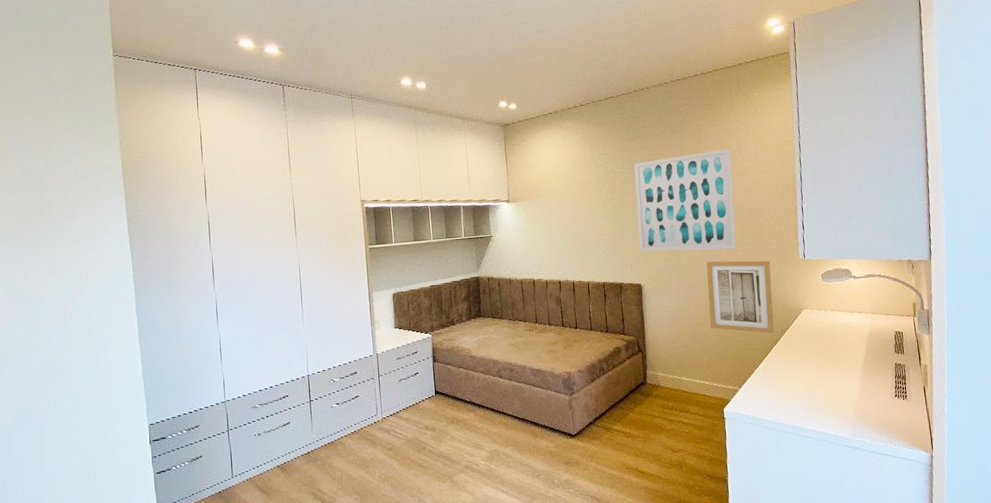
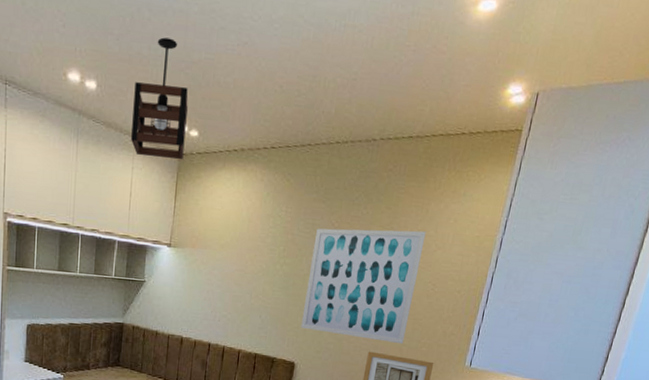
pendant light: none [457,38,507,133] -> present [131,37,188,160]

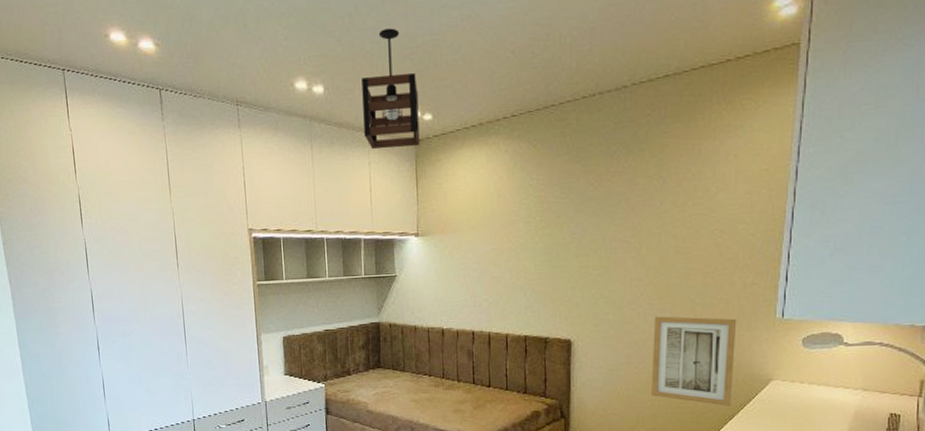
wall art: present [301,228,426,344] -> none [572,174,702,304]

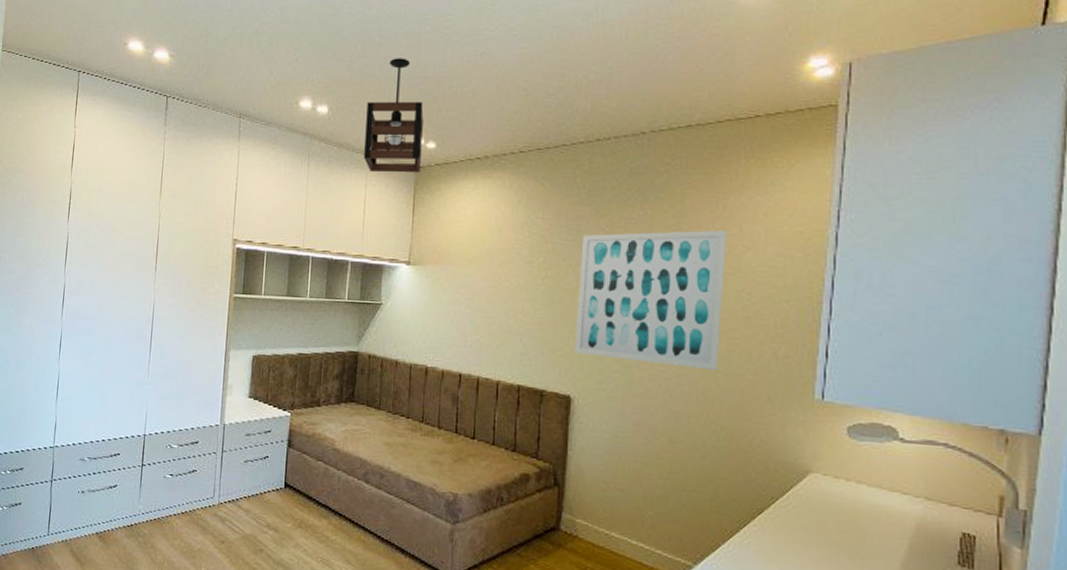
wall art: none [572,174,702,304] -> present [574,230,727,371]
wall art: present [652,316,737,406] -> none [663,380,767,497]

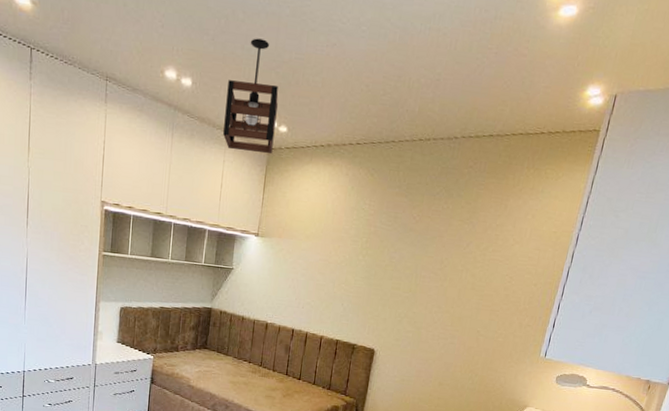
wall art: present [574,230,727,371] -> none [381,221,505,334]

